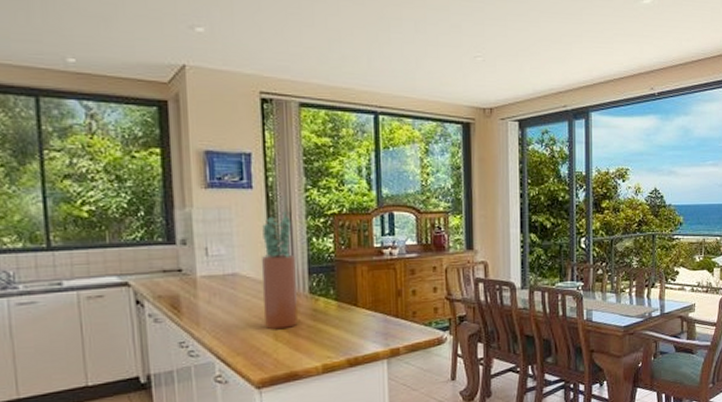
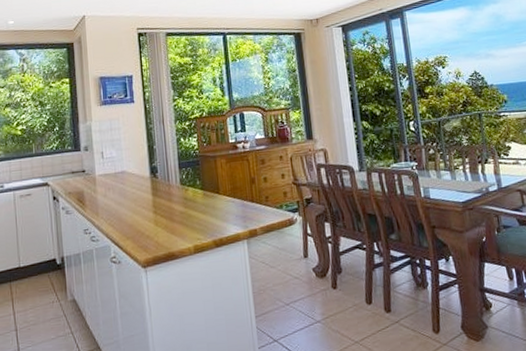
vase: present [261,205,298,330] -> none [142,113,173,217]

